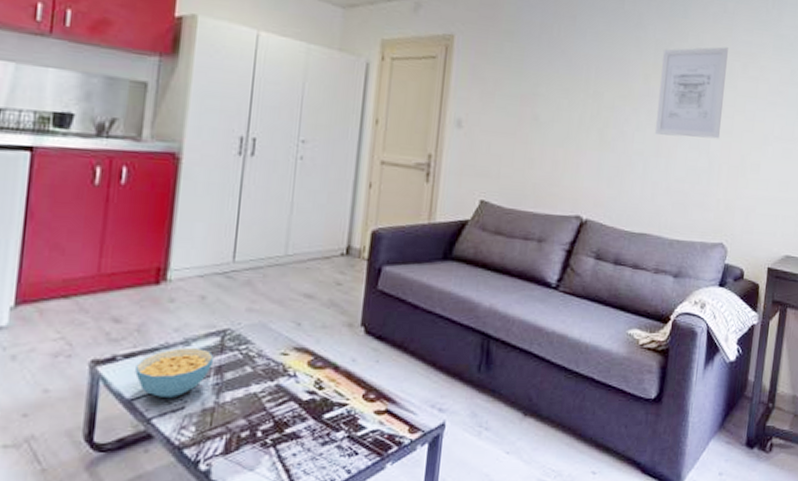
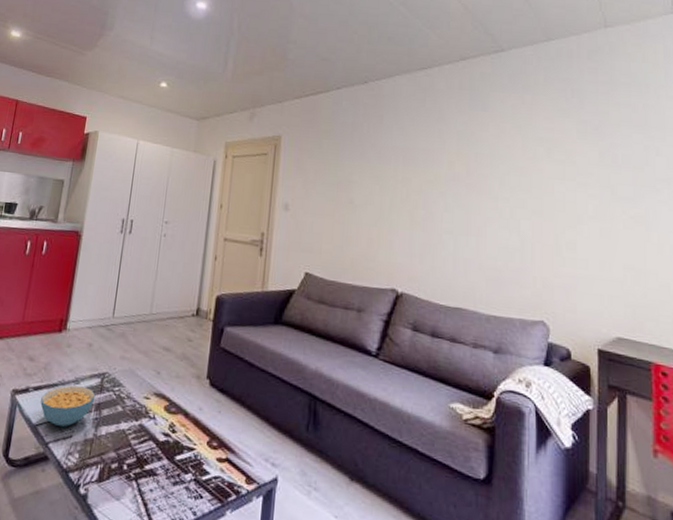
wall art: present [654,47,728,139] -> none [462,134,530,219]

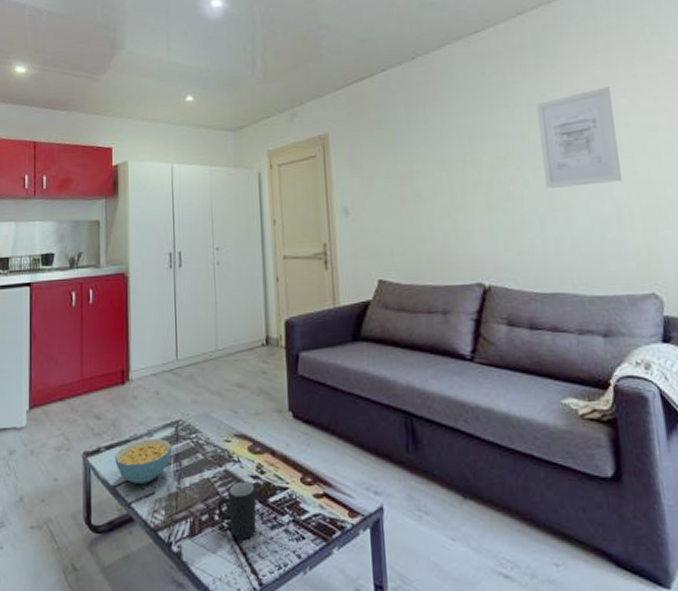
mug: none [127,436,166,491] -> present [217,481,257,539]
wall art: none [462,134,530,219] -> present [535,86,622,188]

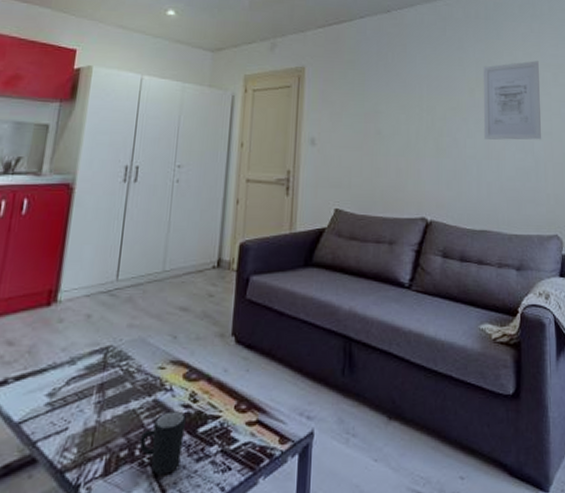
cereal bowl: present [115,439,173,484] -> none [24,367,97,419]

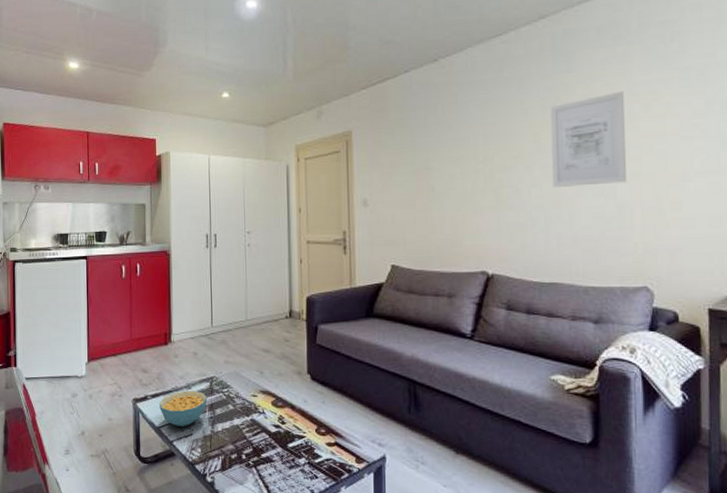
cereal bowl: none [24,367,97,419] -> present [159,391,208,427]
mug: present [139,411,186,475] -> none [244,429,278,475]

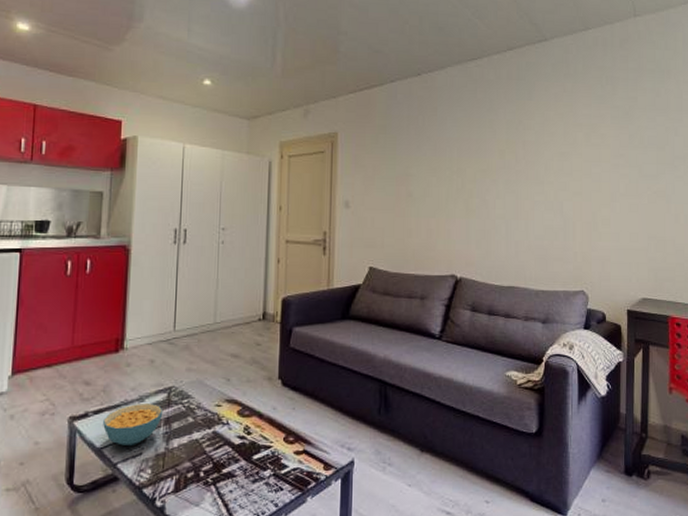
wall art: present [549,91,626,187] -> none [513,121,571,201]

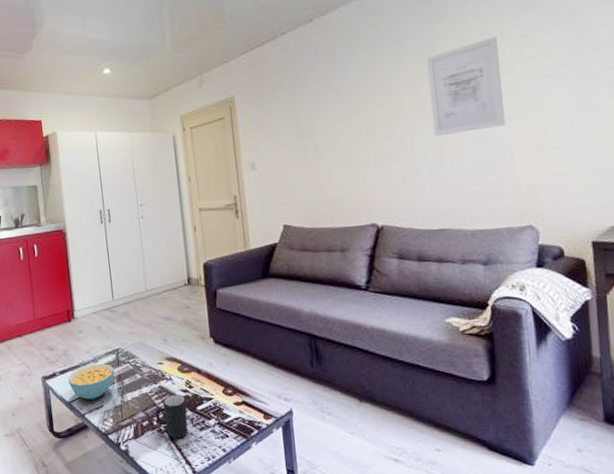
mug: none [203,441,242,492] -> present [154,394,188,439]
wall art: none [513,121,571,201] -> present [426,36,505,136]

